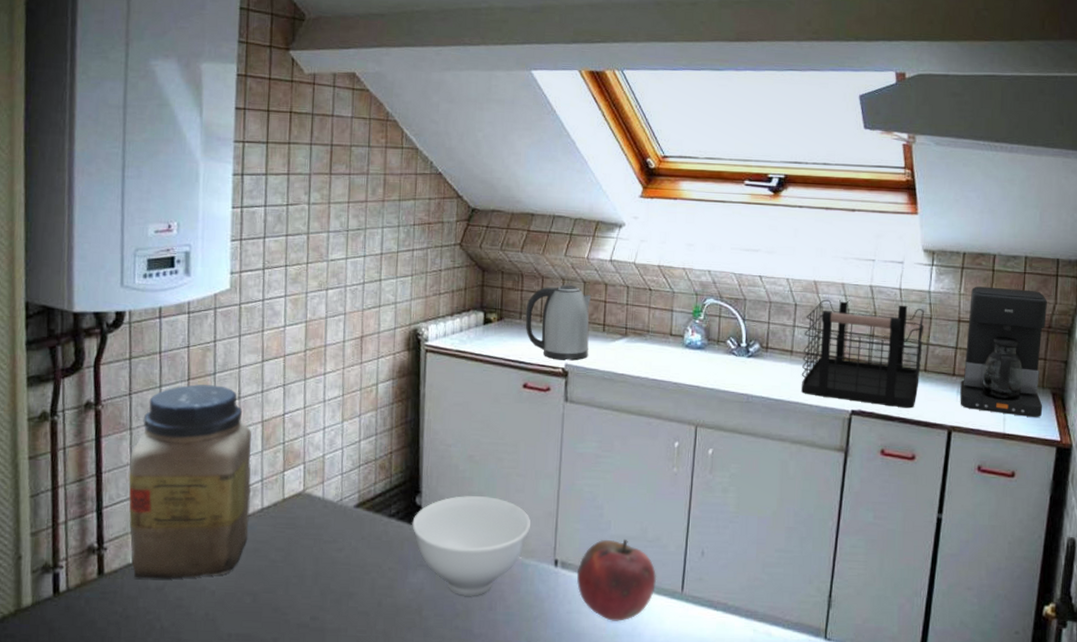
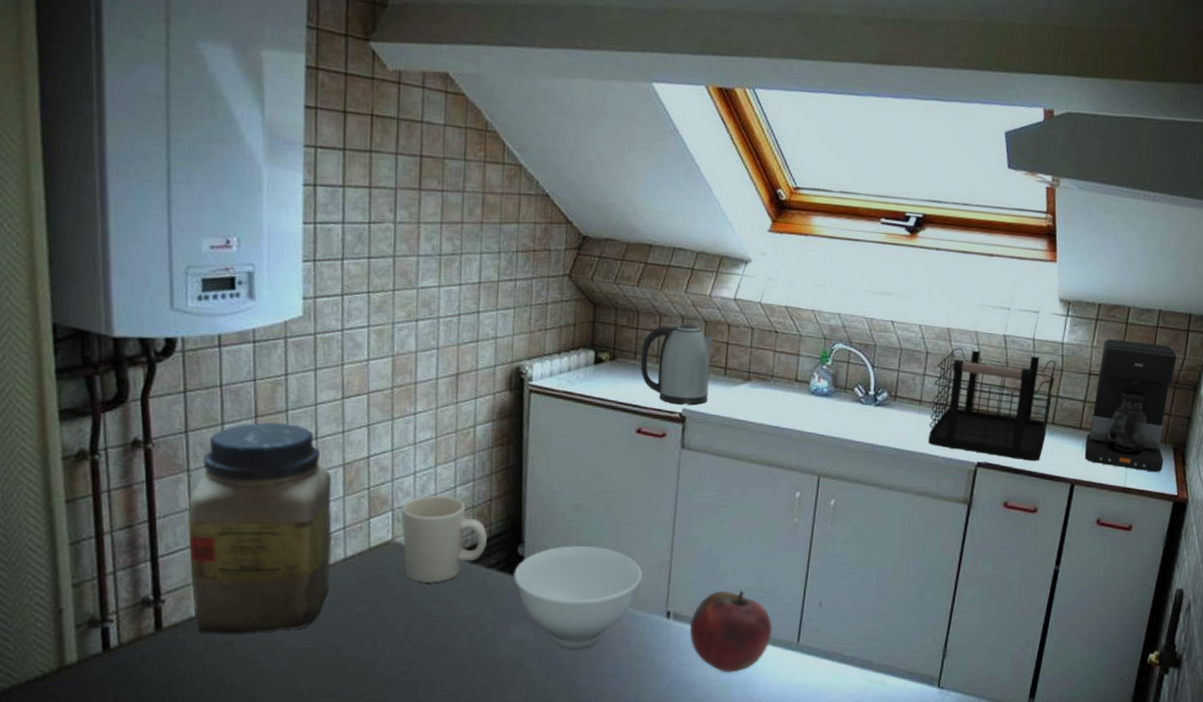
mug: none [311,448,388,532] -> present [401,495,487,583]

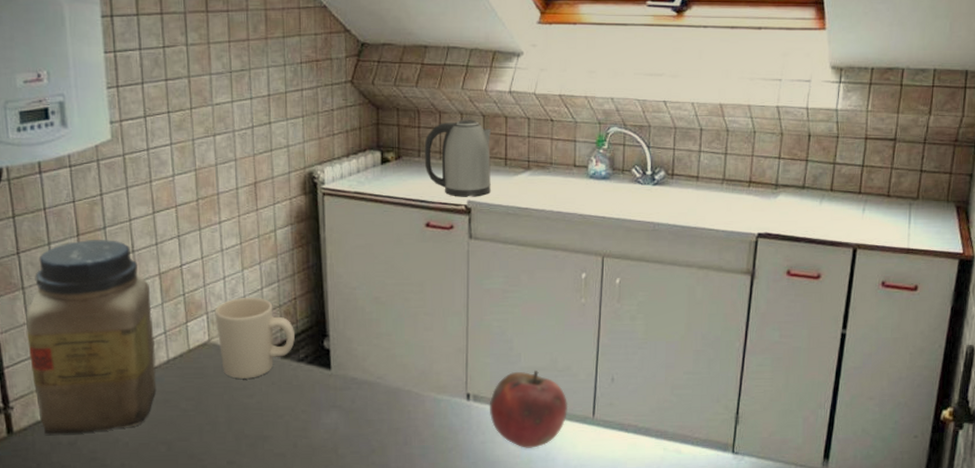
bowl: present [513,546,643,649] -> none [322,336,442,433]
dish rack: present [928,348,1057,461] -> none [707,122,832,229]
coffee maker: present [1084,339,1177,472] -> none [865,102,955,231]

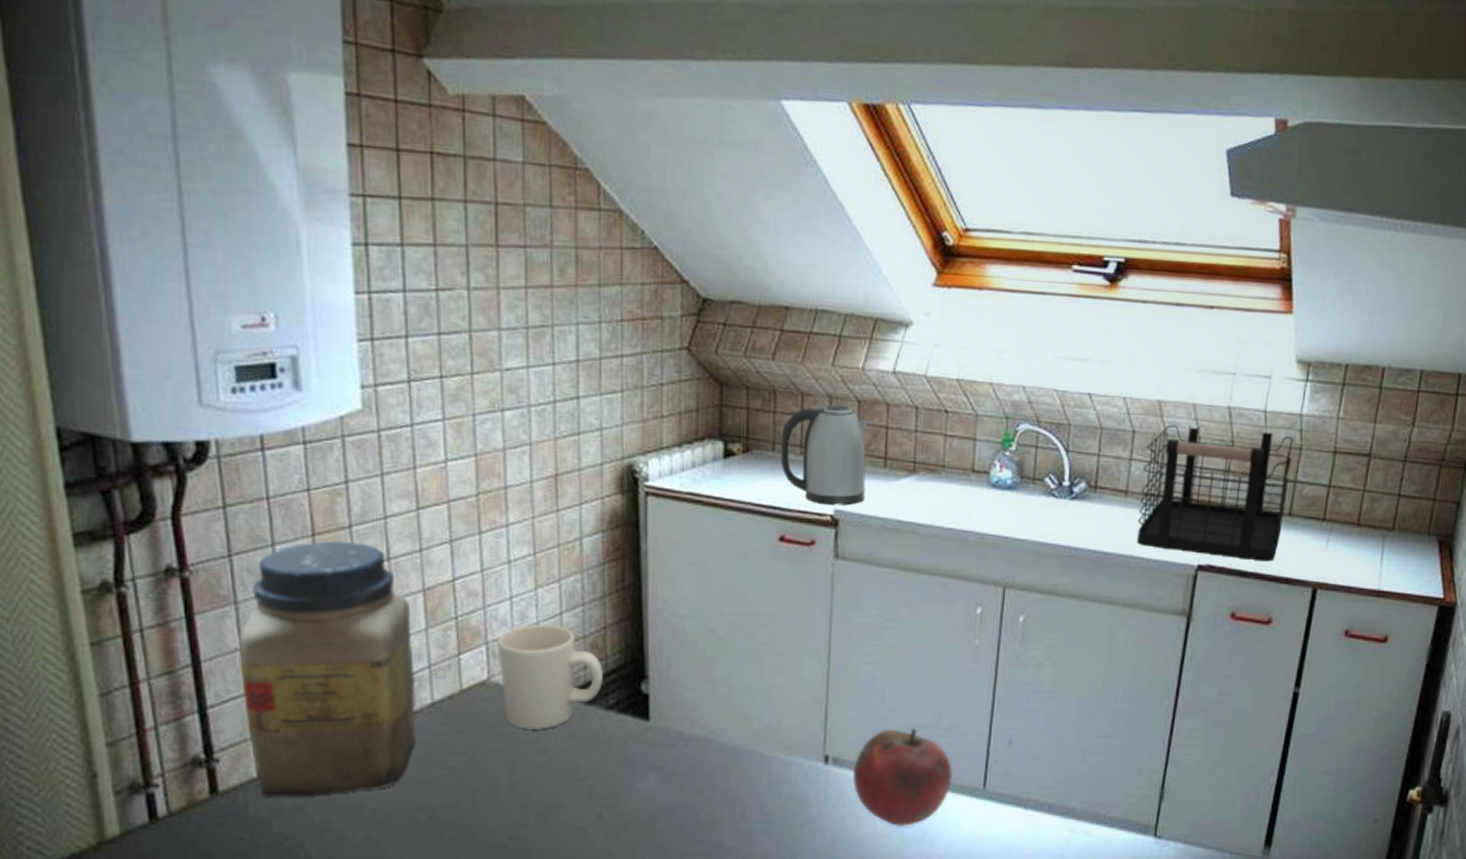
dish rack: none [707,122,832,229] -> present [1137,424,1294,562]

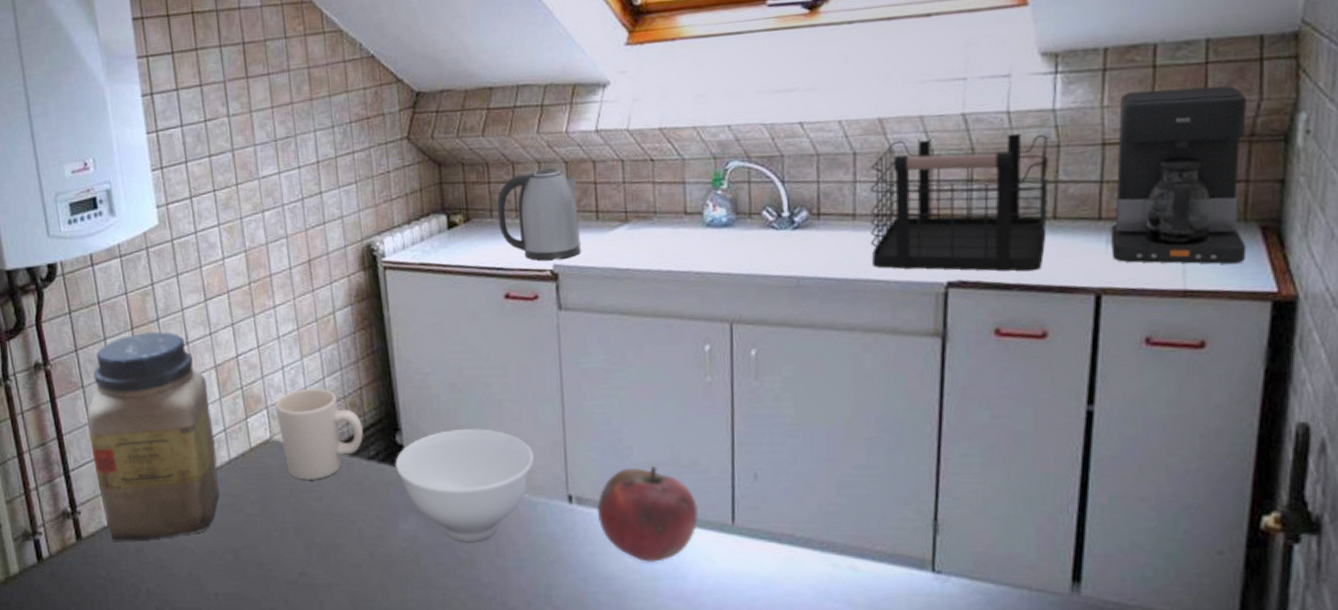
bowl: none [637,680,794,803] -> present [395,428,535,542]
coffee maker: none [1329,408,1443,570] -> present [1111,86,1247,264]

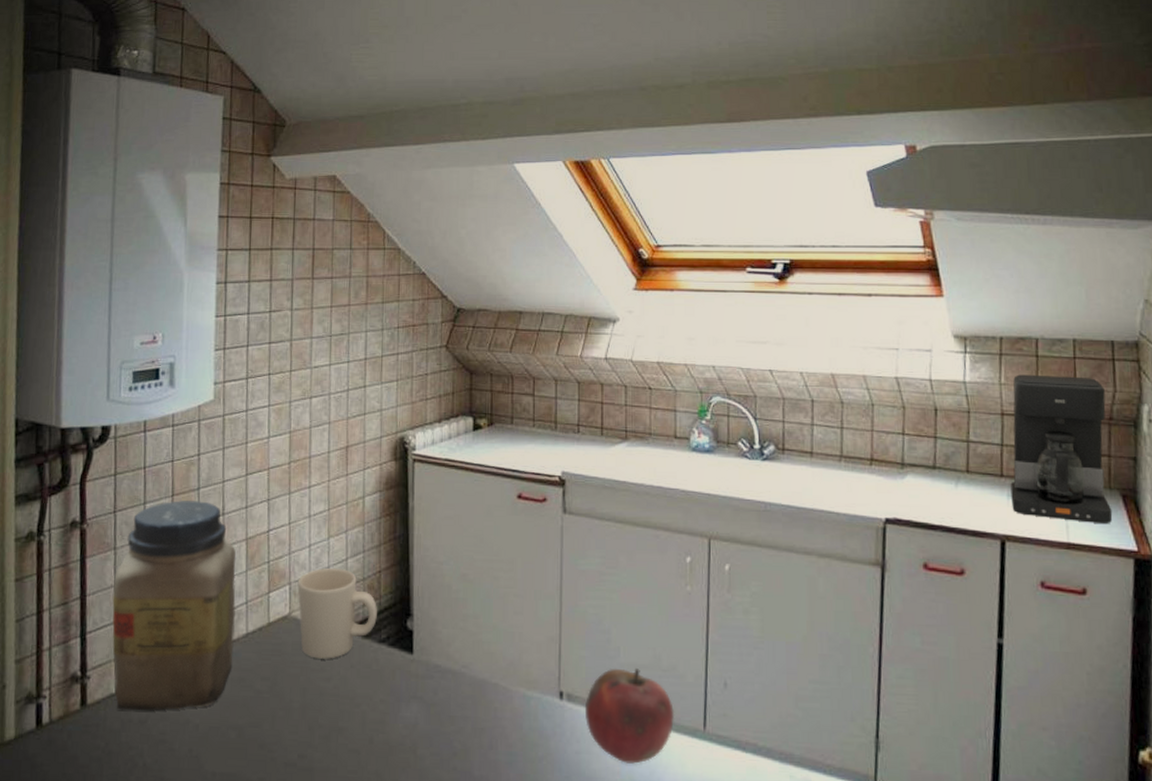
bowl: present [395,428,535,542] -> none [404,619,532,733]
kettle: present [496,167,581,261] -> none [517,385,587,468]
dish rack: present [869,133,1049,271] -> none [824,394,963,515]

